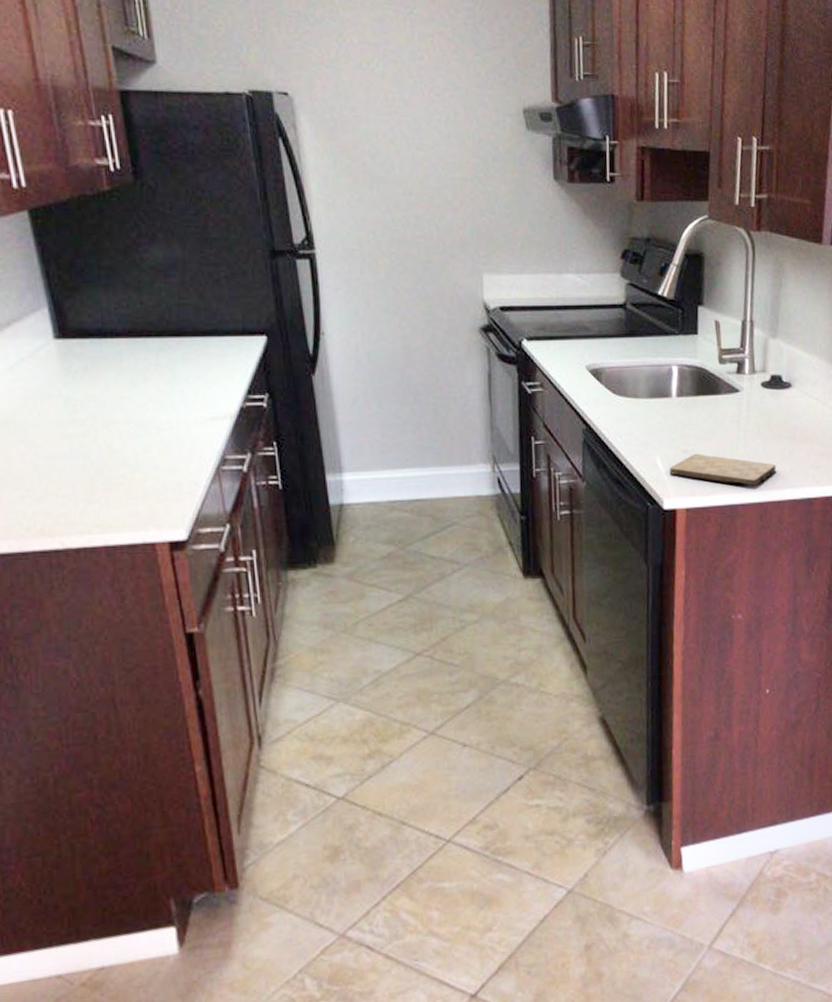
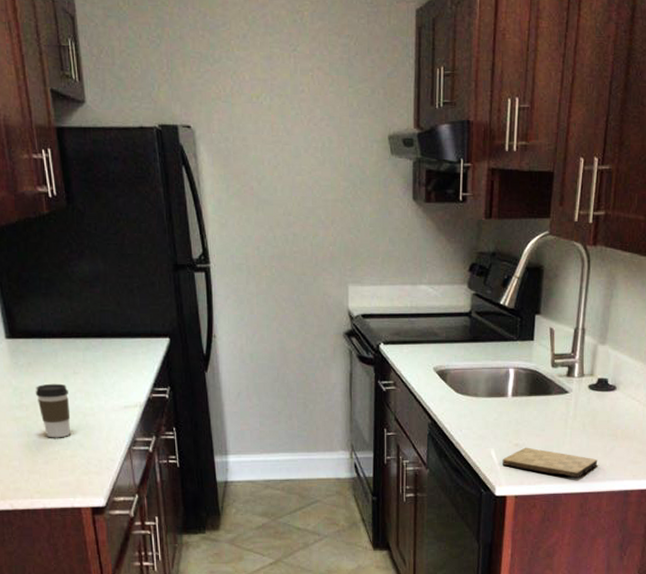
coffee cup: none [93,392,141,459] -> present [35,383,71,438]

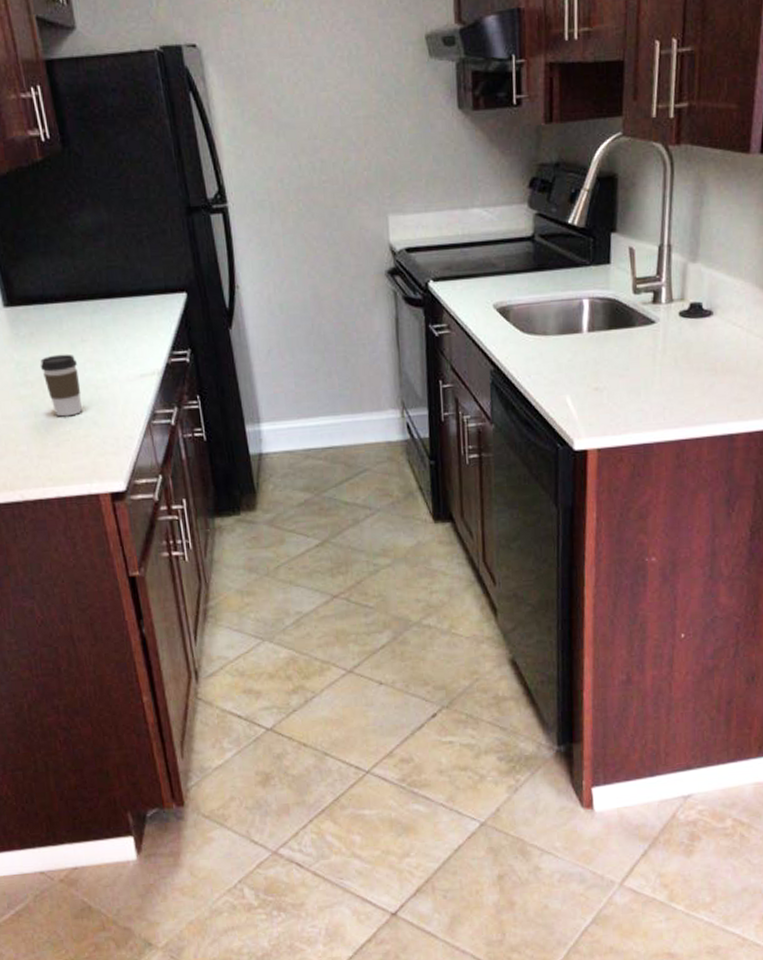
cutting board: present [502,447,598,479] -> none [580,390,695,425]

